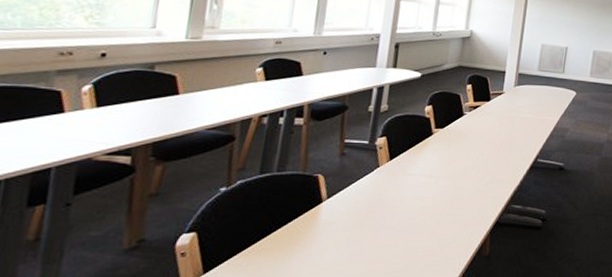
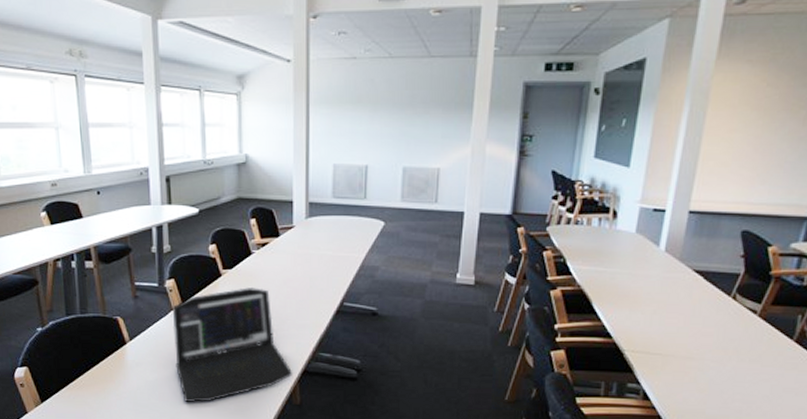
laptop: none [371,145,486,262] -> present [172,288,293,403]

